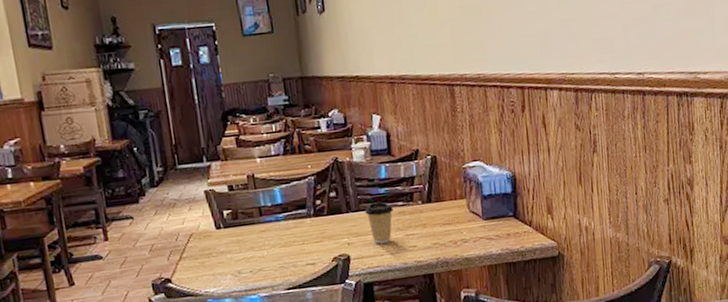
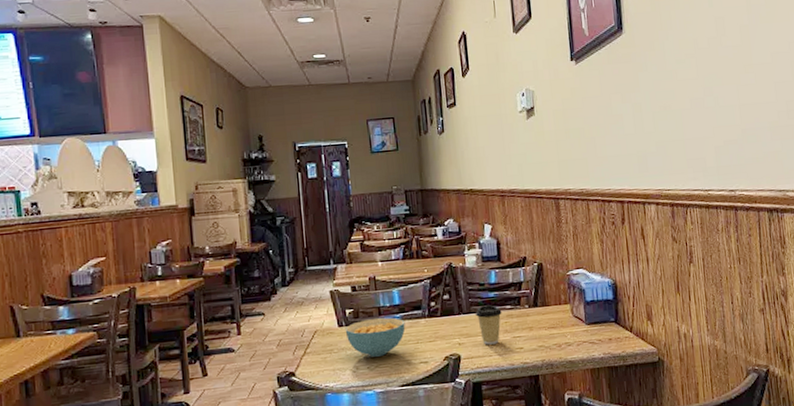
cereal bowl: none [223,218,290,260] -> present [345,317,405,357]

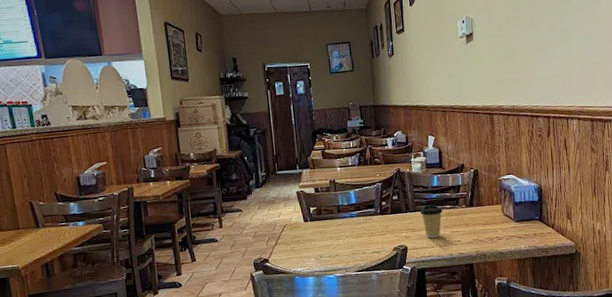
cereal bowl: present [345,317,405,357] -> none [309,214,361,247]

